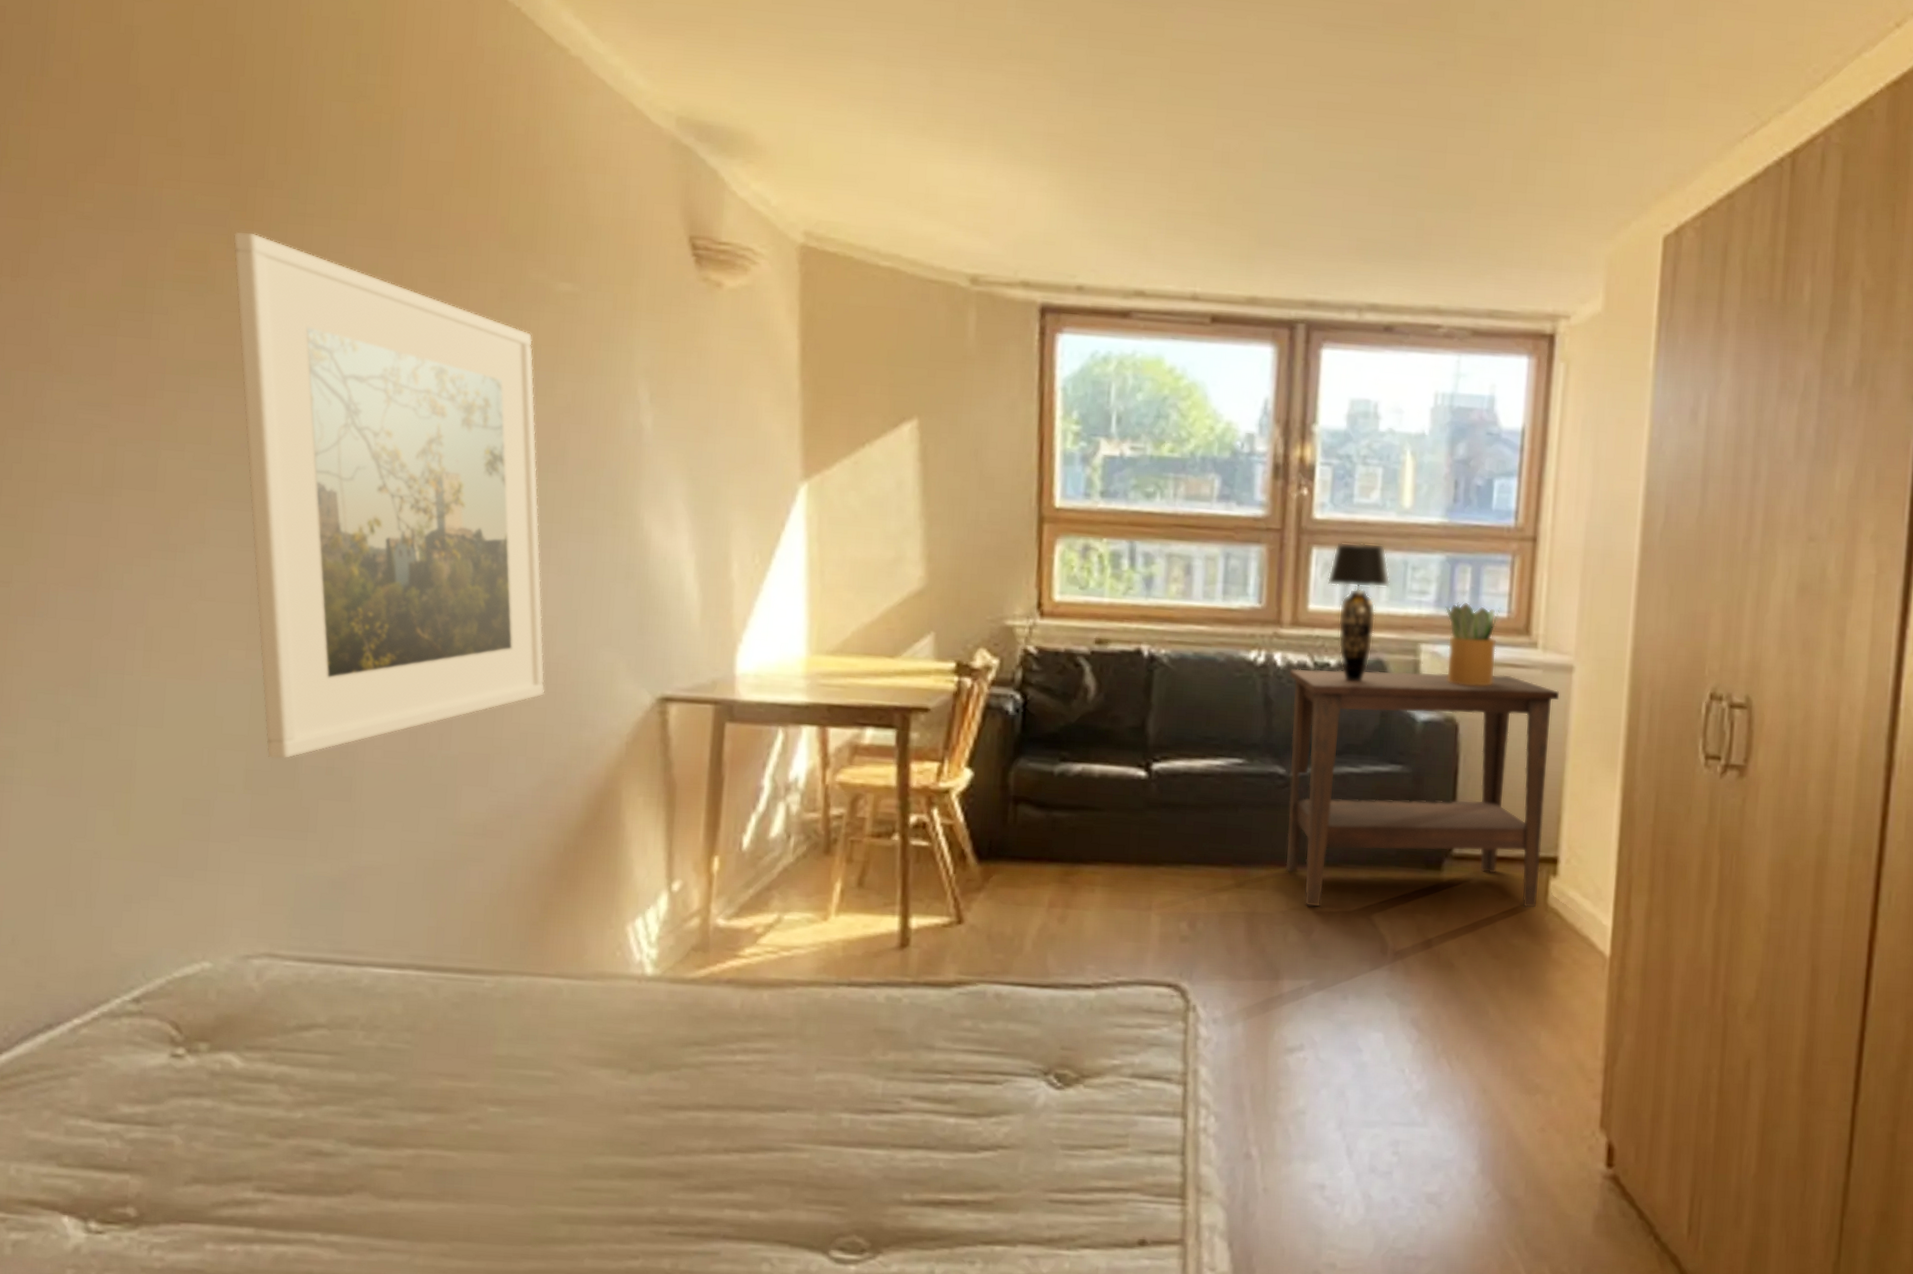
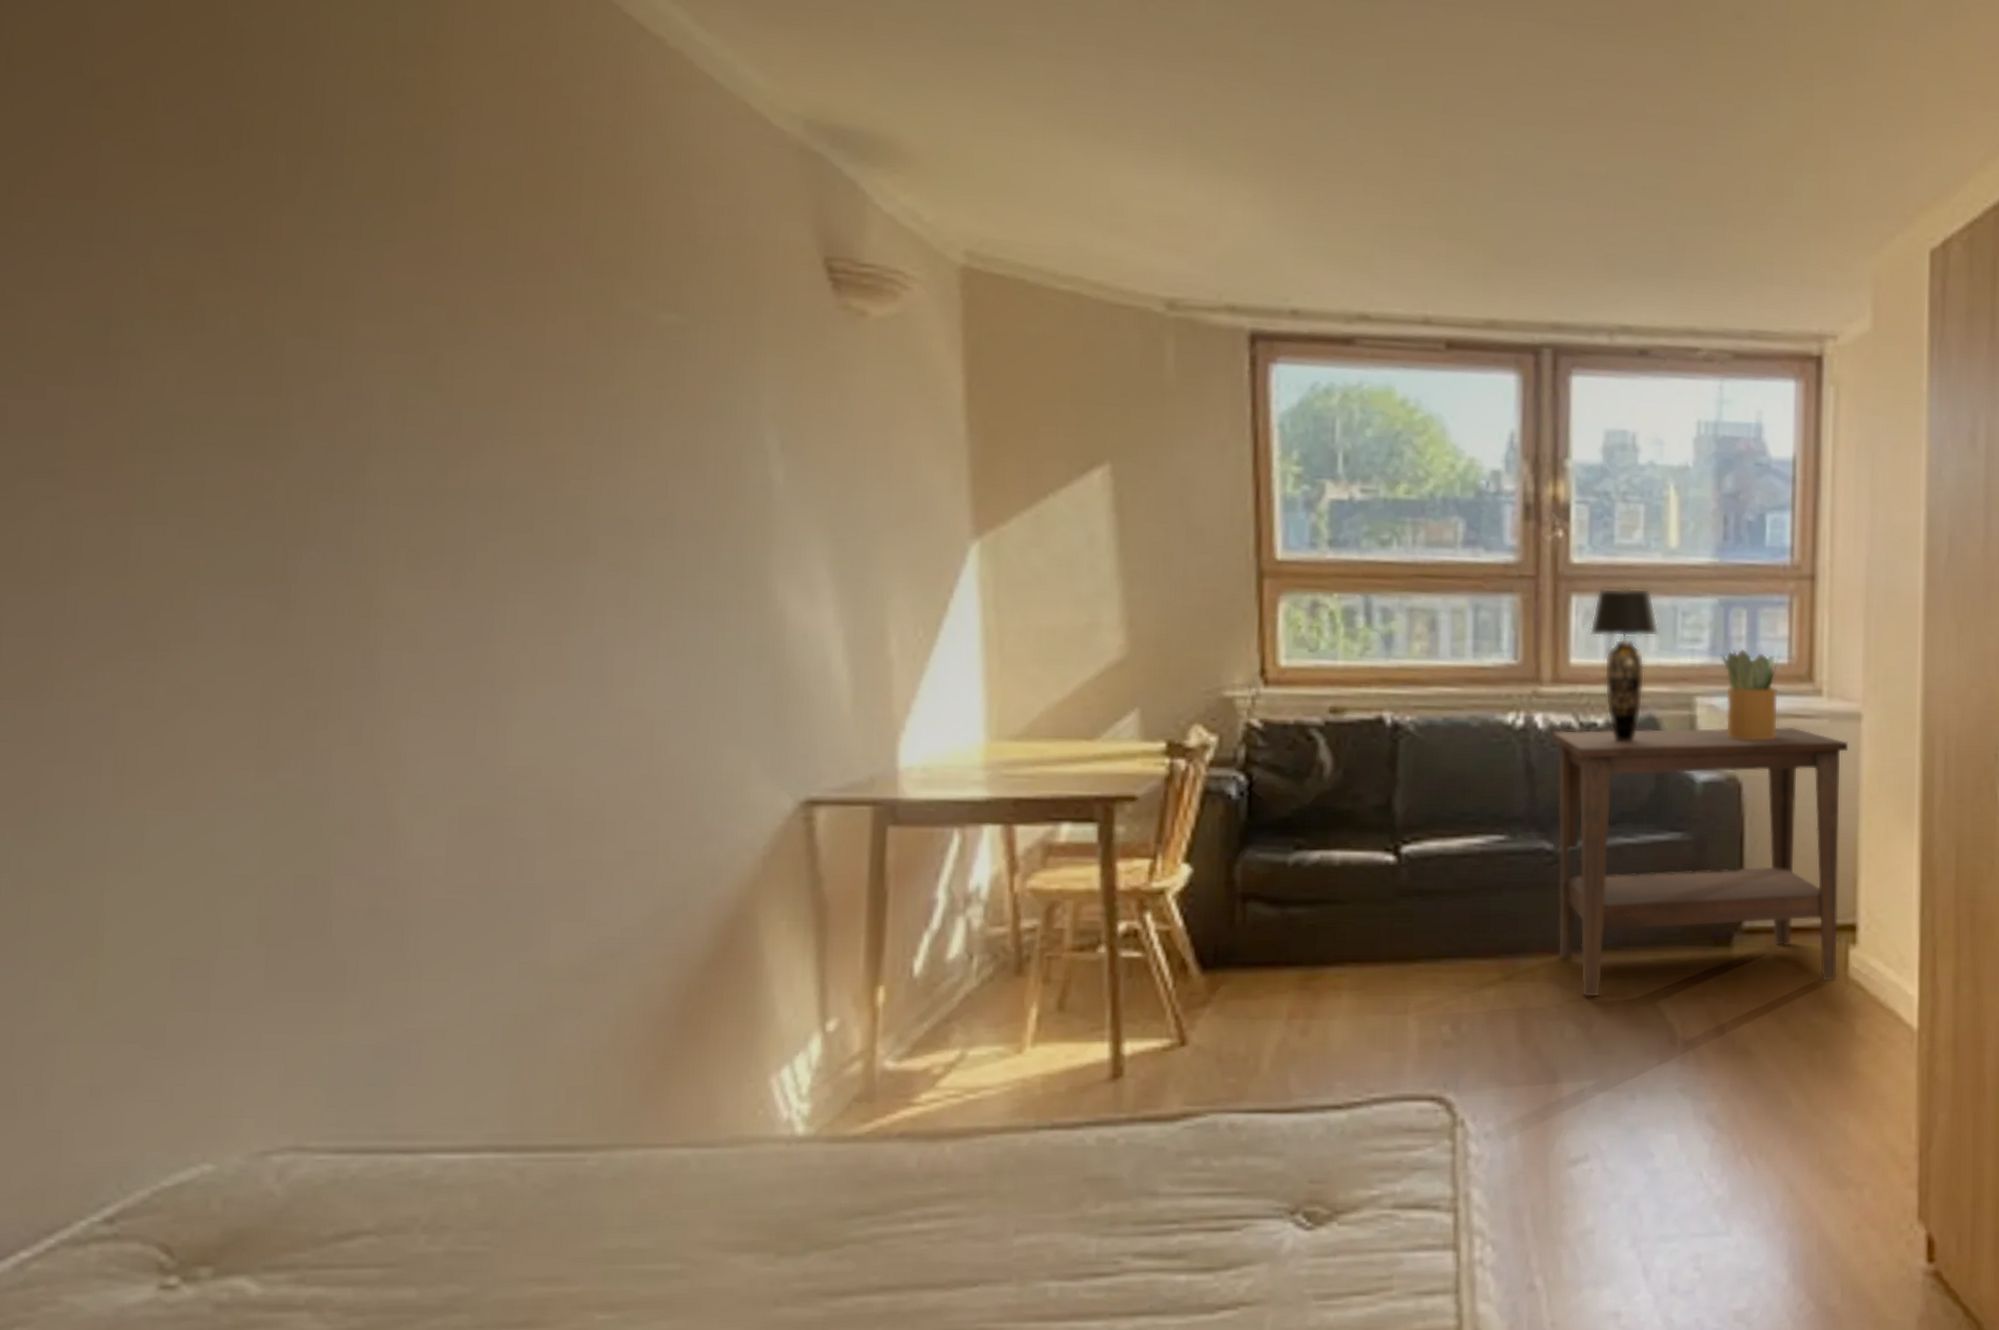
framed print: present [233,231,545,759] -> none [229,255,657,902]

